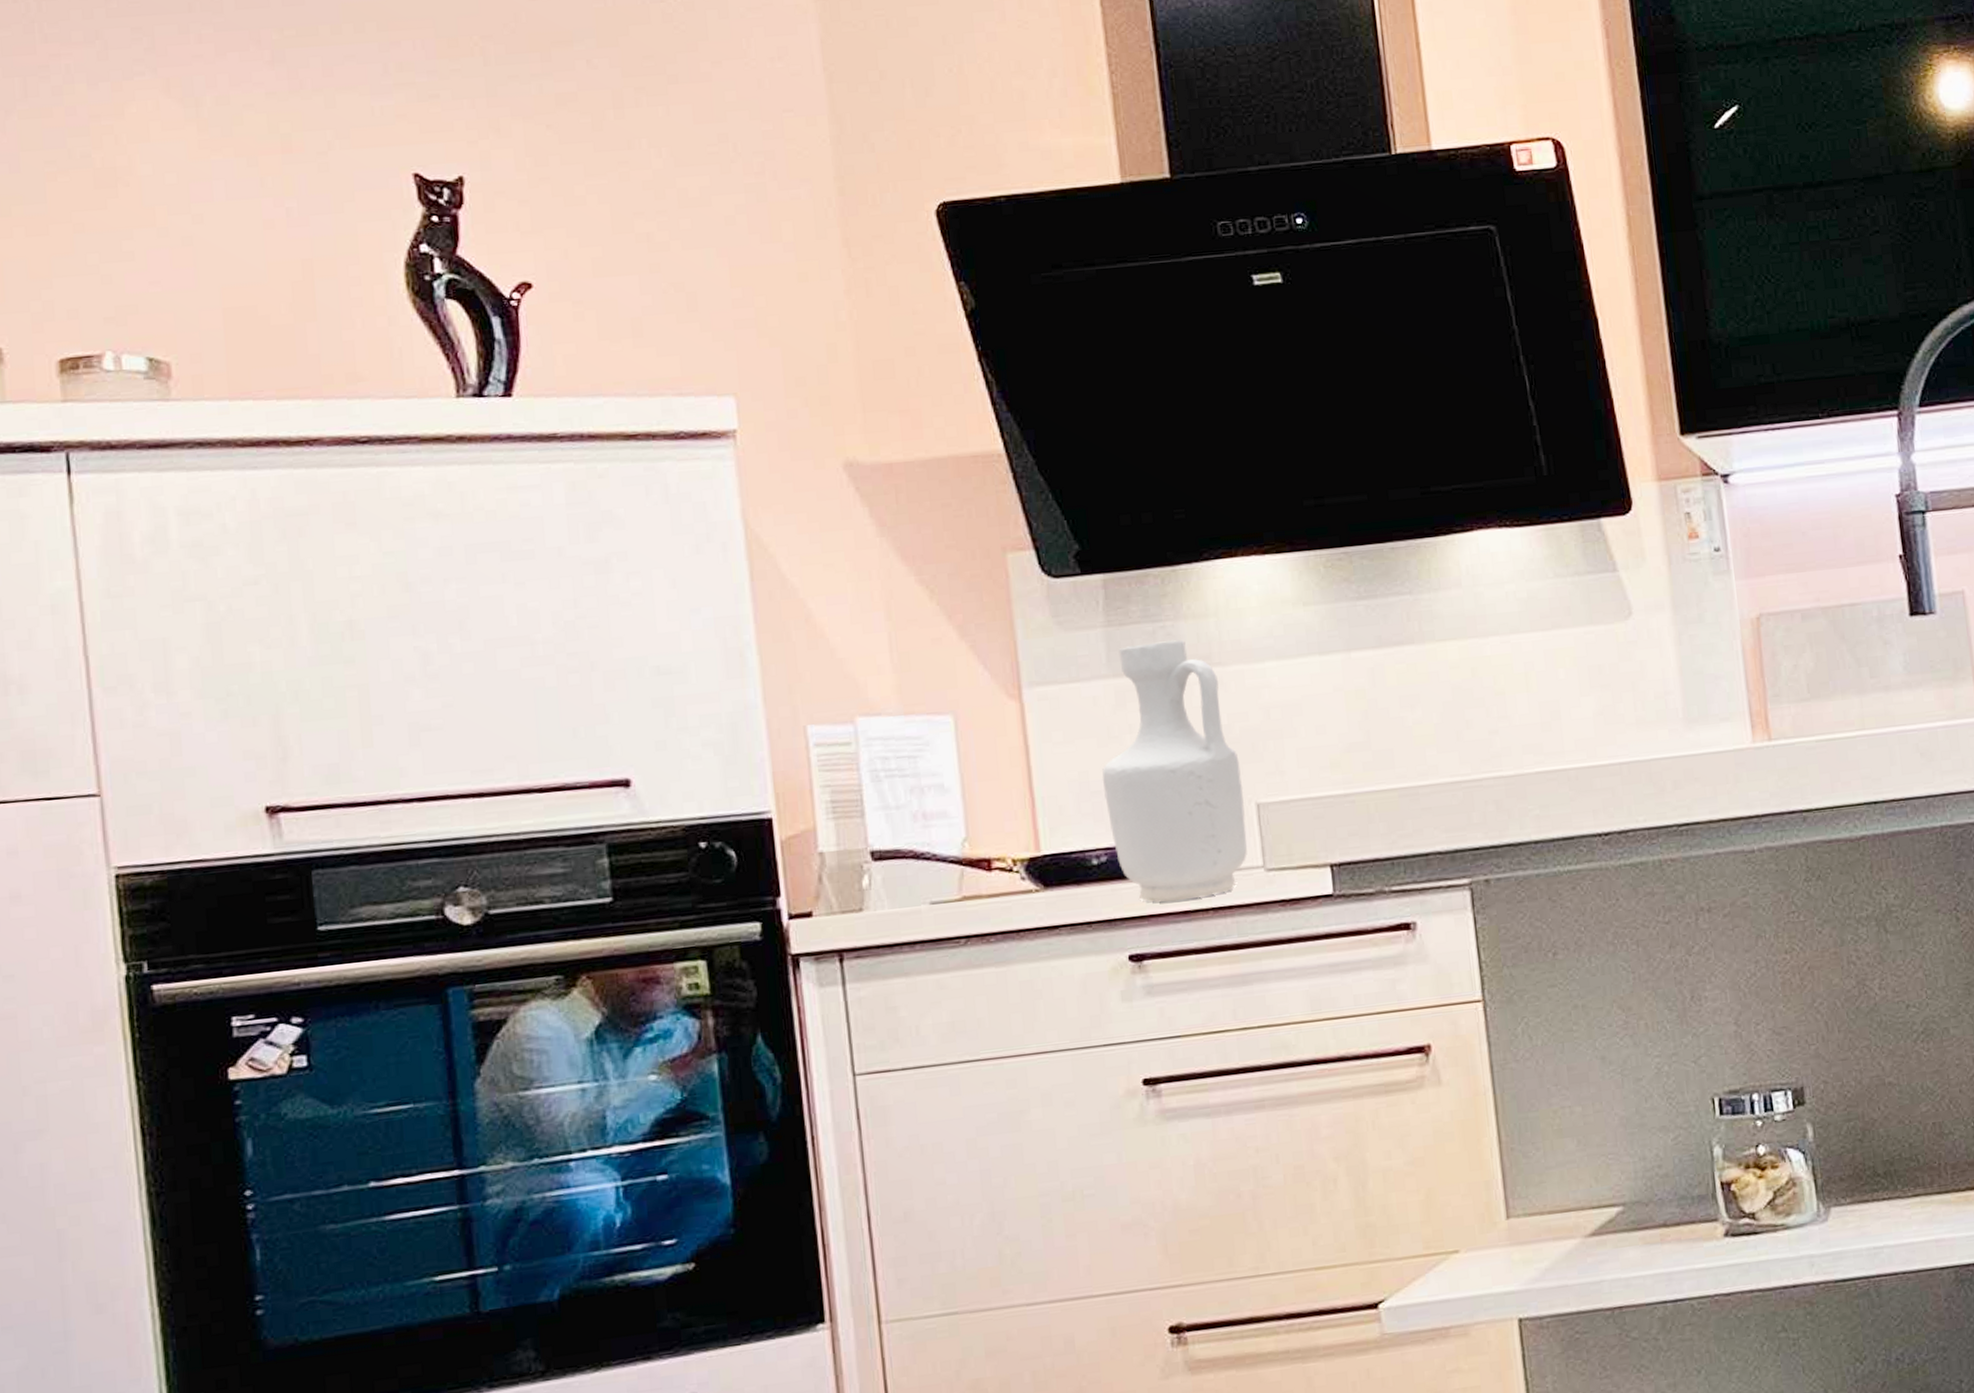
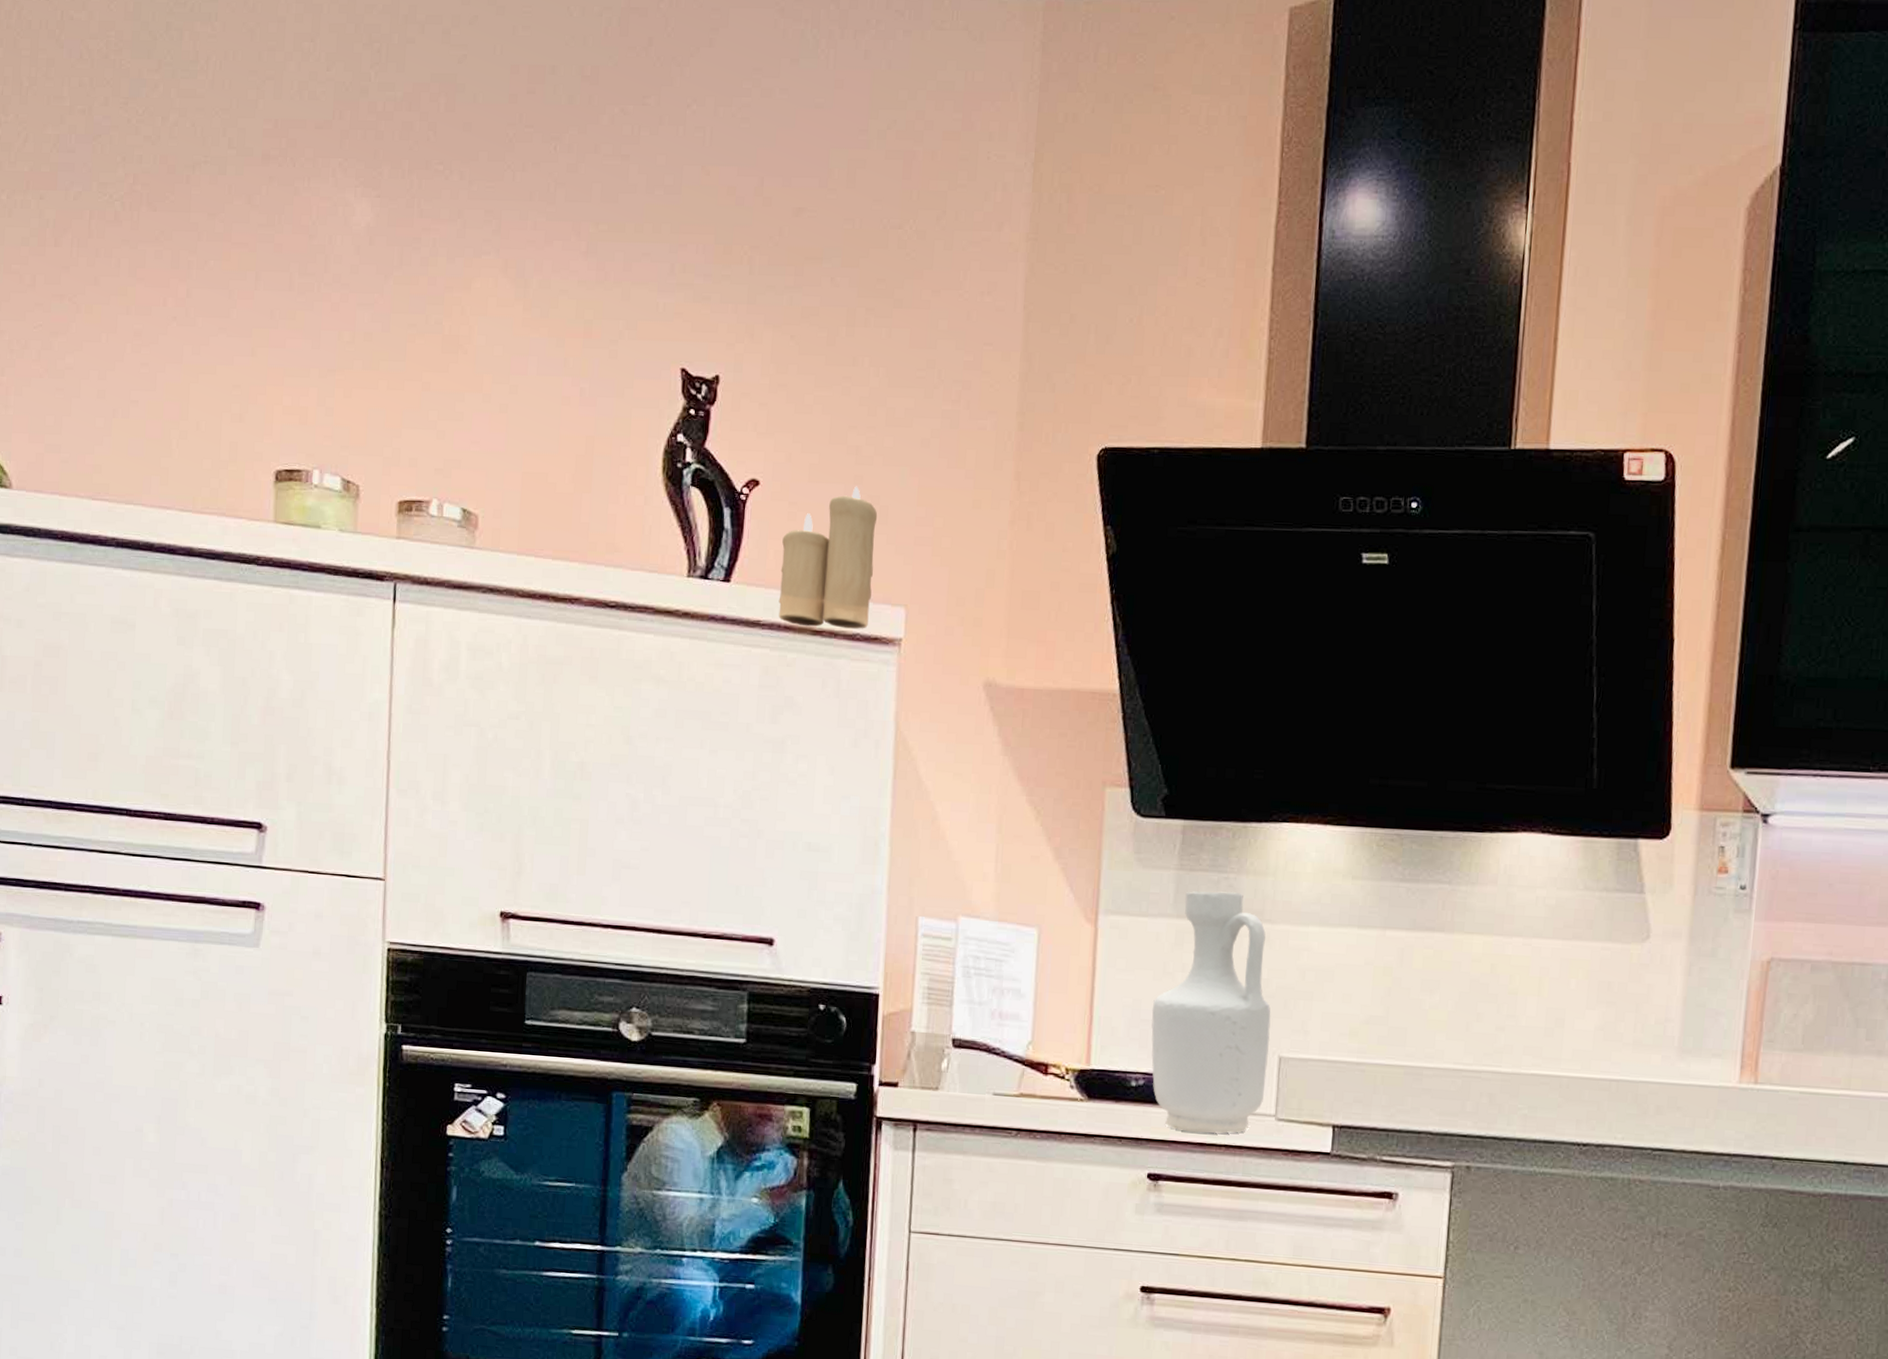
candle: none [571,275,692,433] -> present [778,486,878,629]

